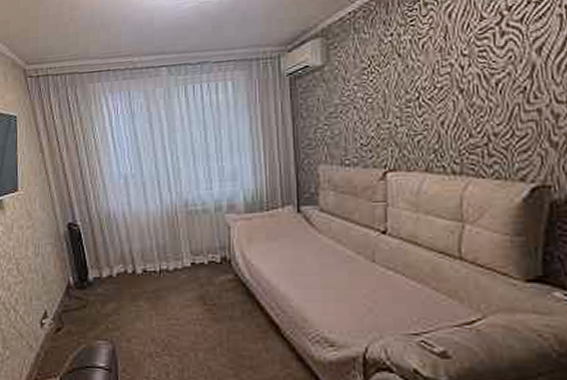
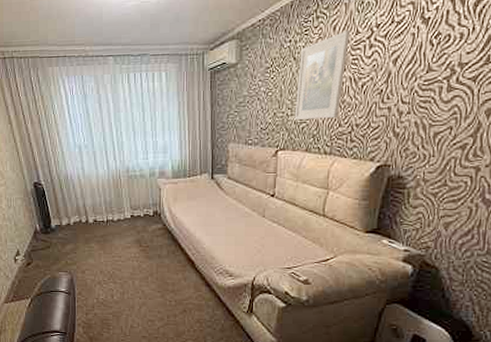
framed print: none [405,16,473,131] -> present [294,30,351,120]

